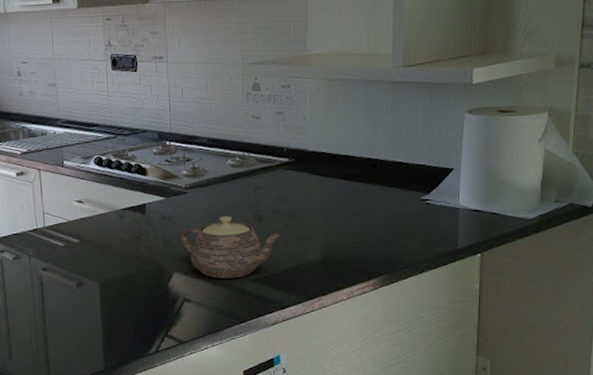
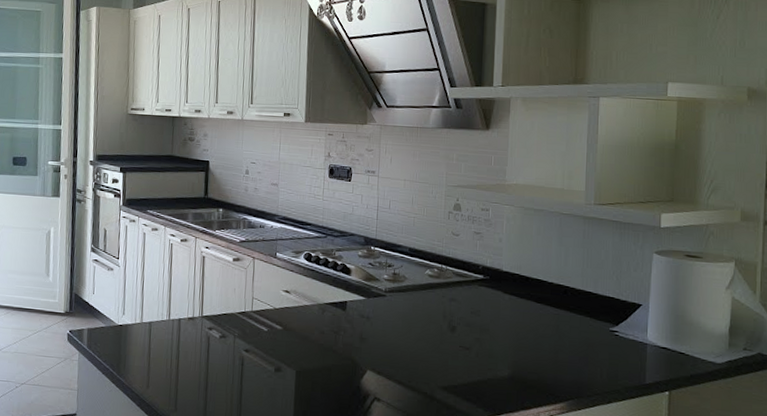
teapot: present [180,215,283,279] -> none [376,321,474,384]

